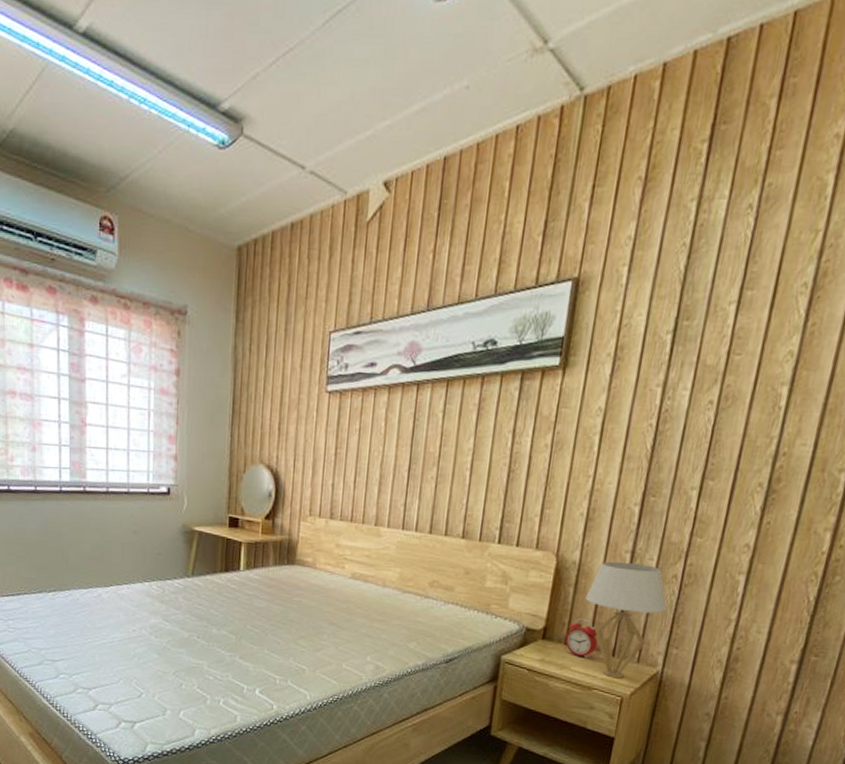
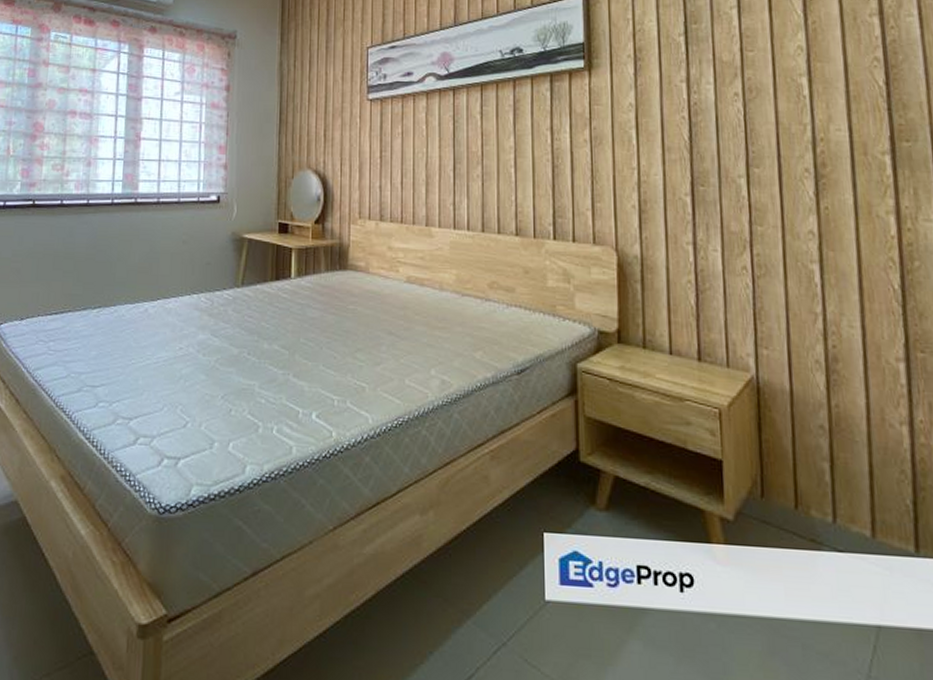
alarm clock: present [564,618,598,659] -> none [642,317,679,364]
table lamp: present [585,561,667,679] -> none [655,254,745,387]

